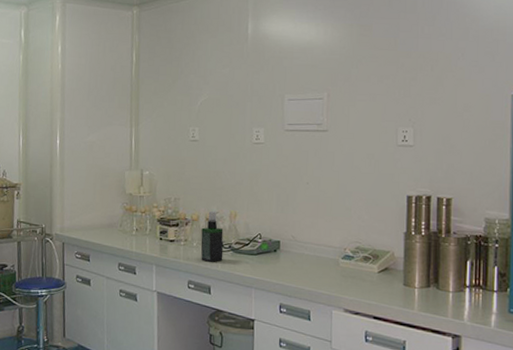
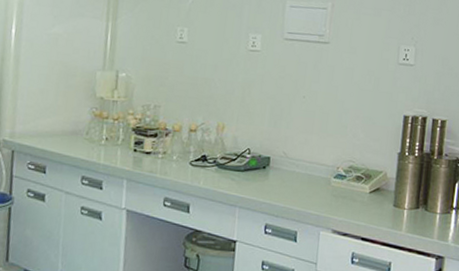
spray bottle: present [200,210,224,262] -> none [180,121,209,178]

